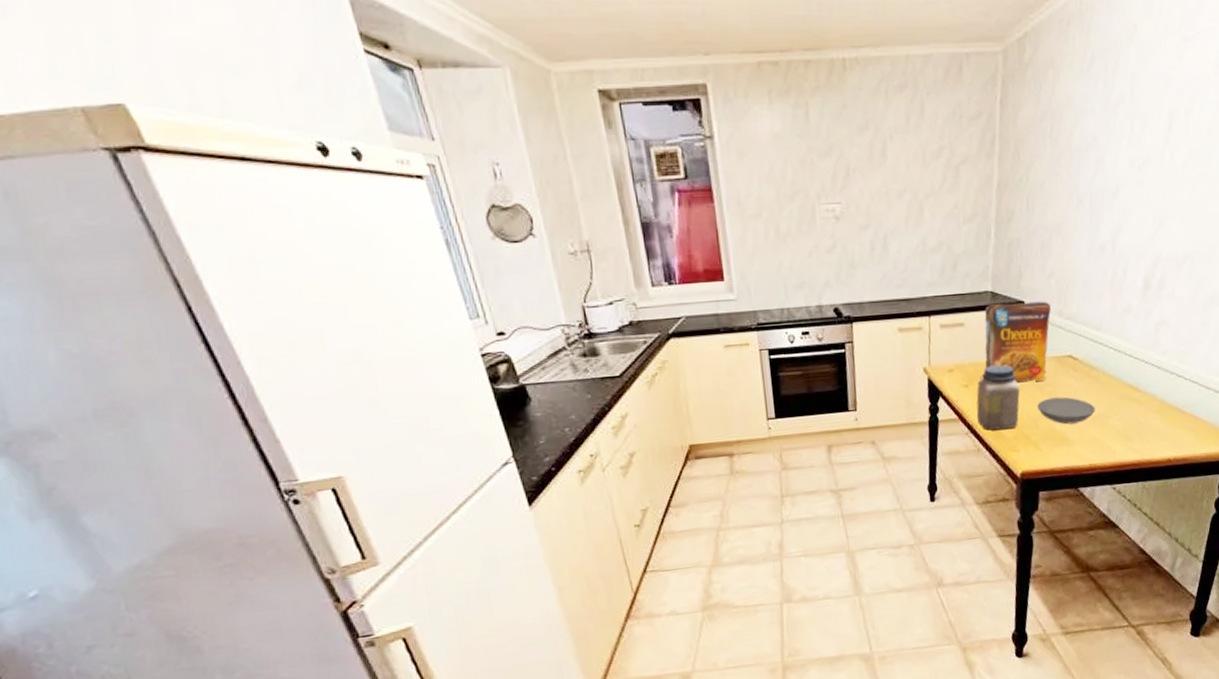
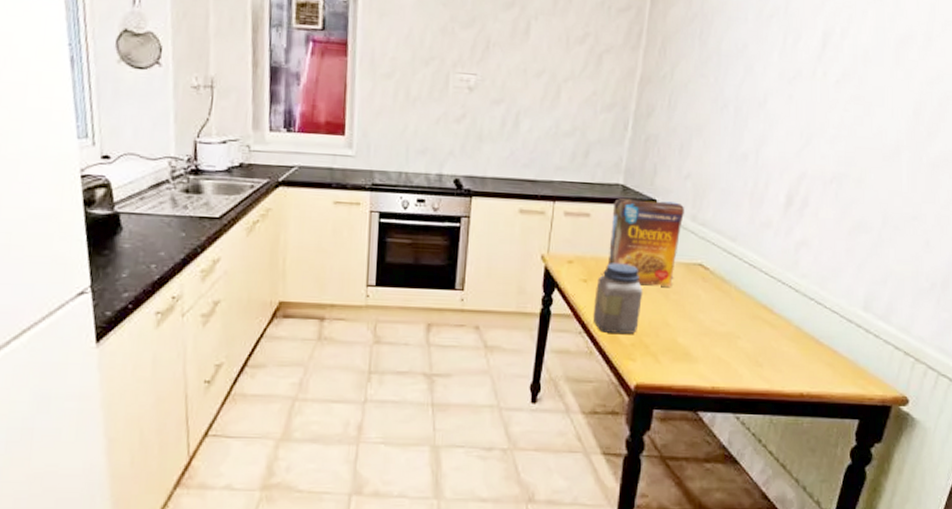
bowl: present [1037,396,1096,425] -> none [660,307,724,339]

